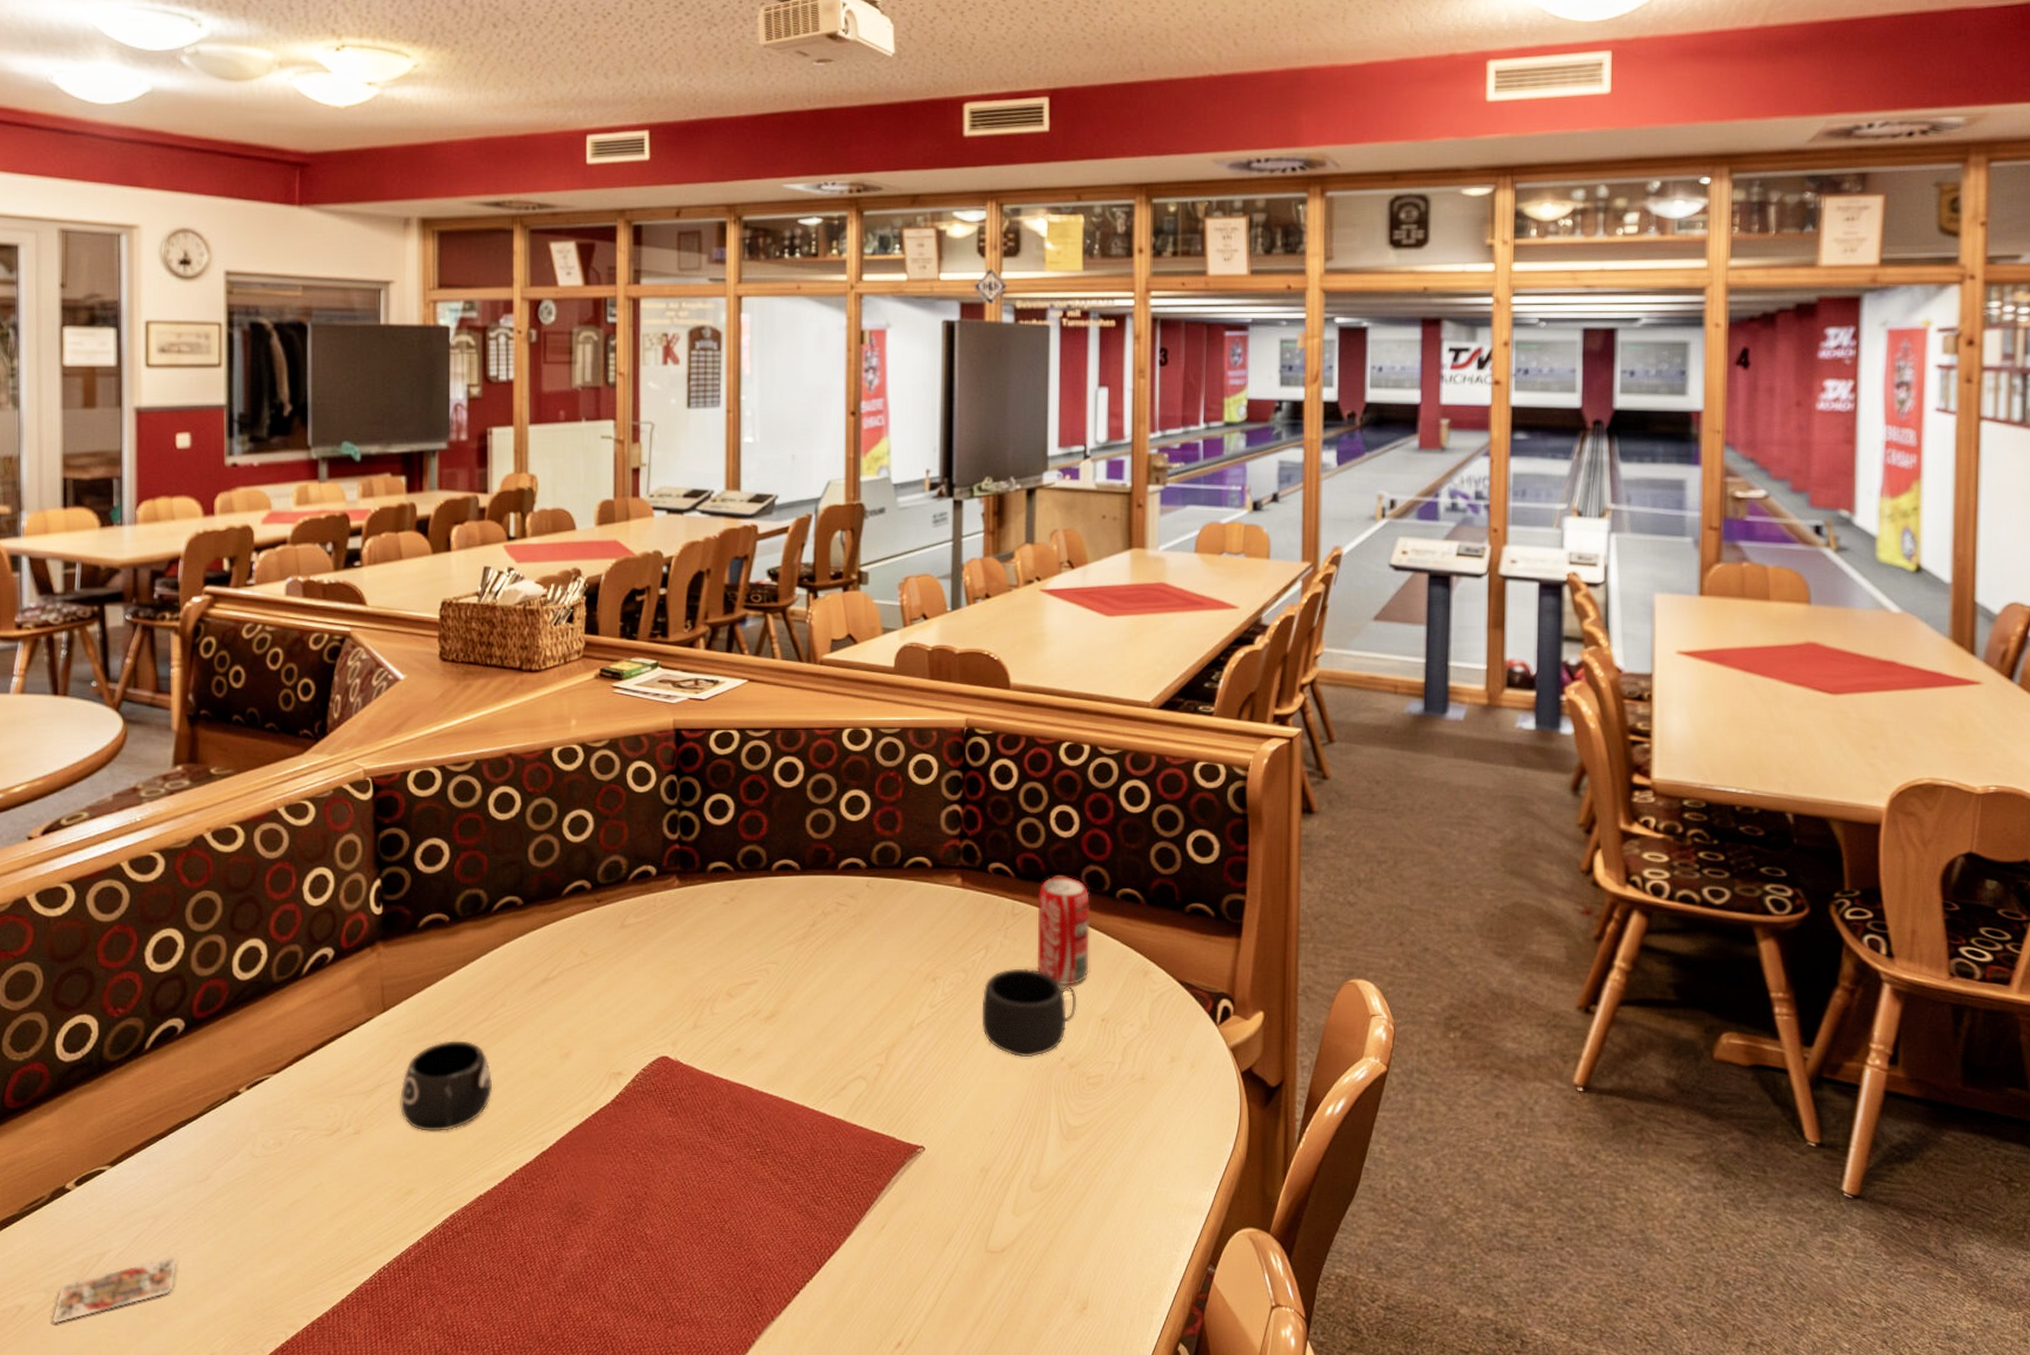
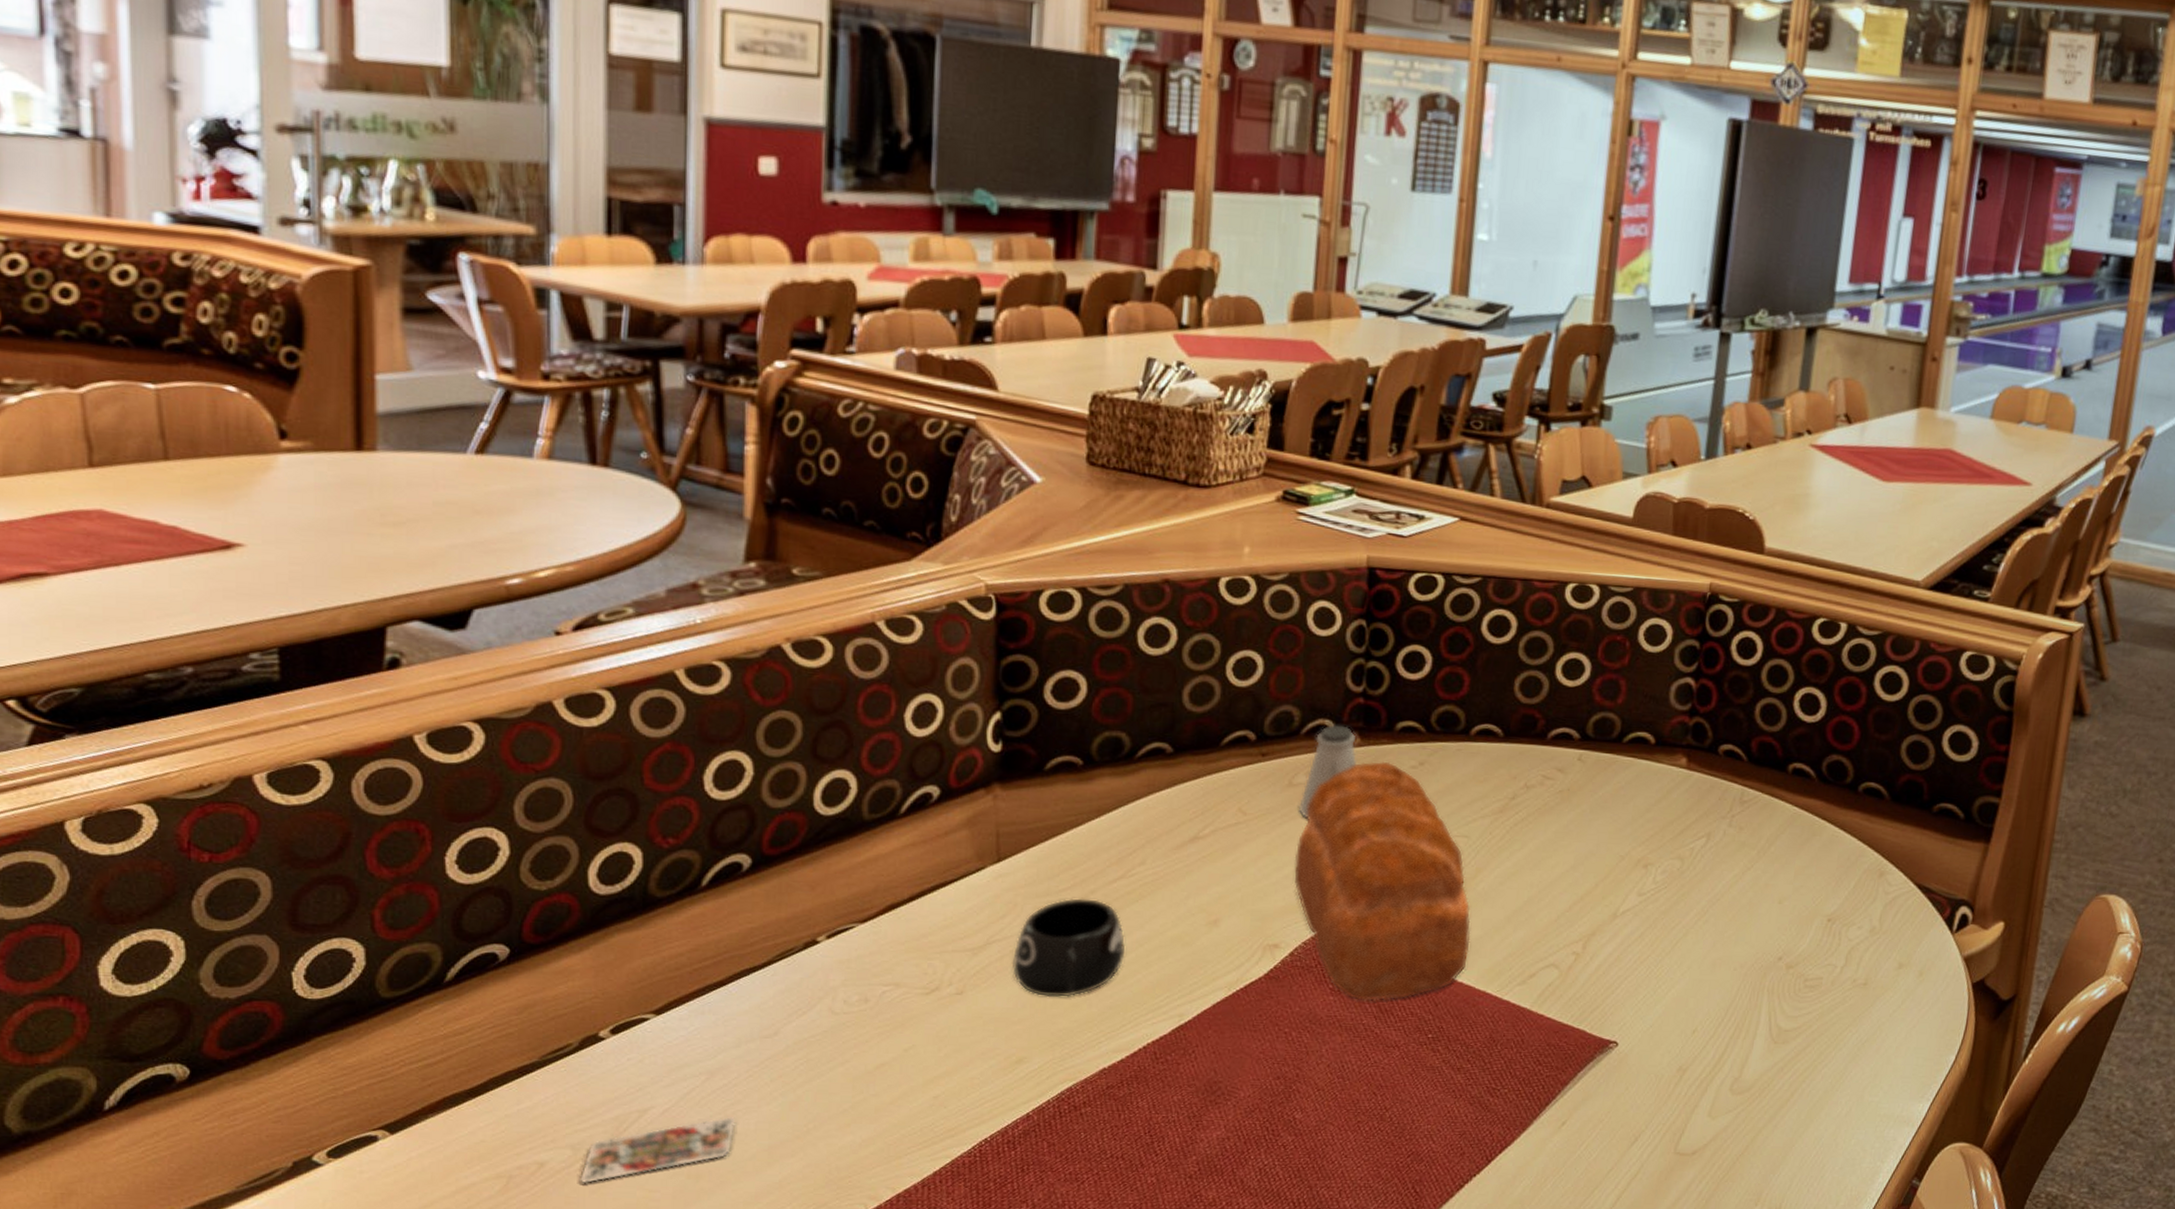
saltshaker: none [631,870,679,957] -> present [1299,725,1359,820]
bread: none [631,899,787,1120] -> present [1294,761,1471,1001]
mug: present [981,968,1077,1058] -> none [1694,859,1803,955]
beverage can: present [1037,876,1090,985] -> none [1762,763,1829,882]

